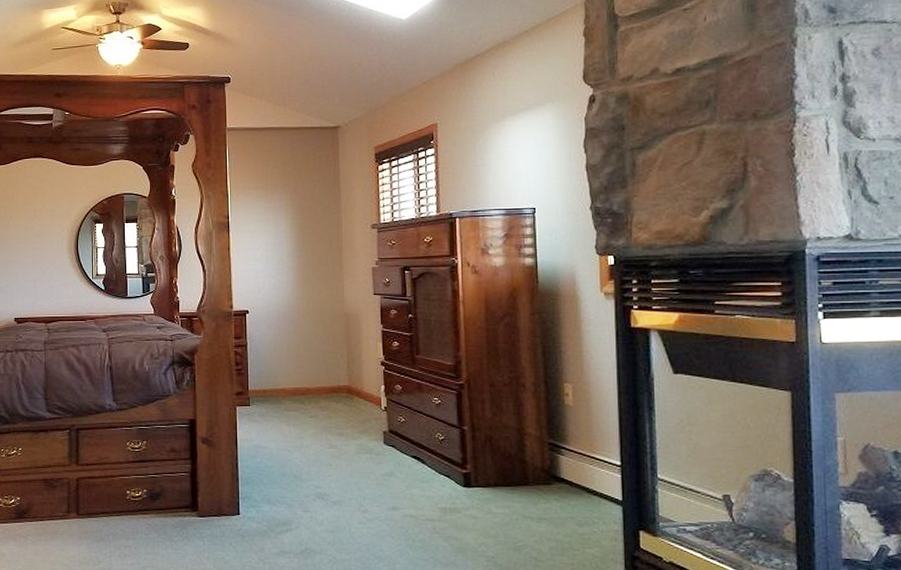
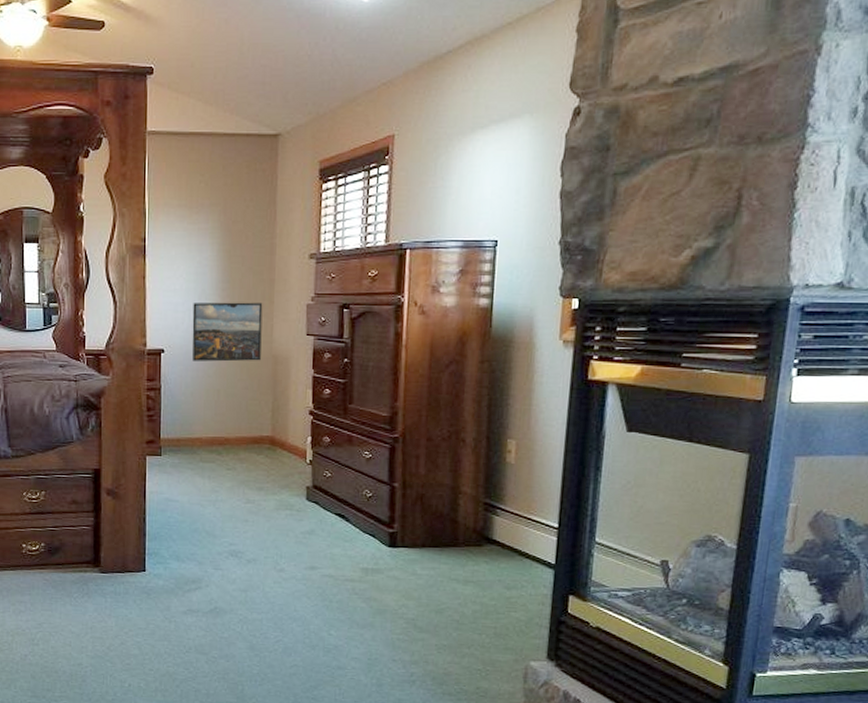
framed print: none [272,267,334,320] -> present [192,302,263,362]

